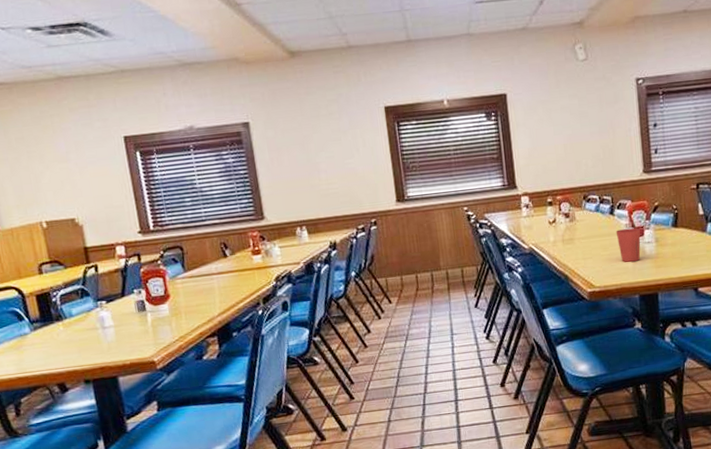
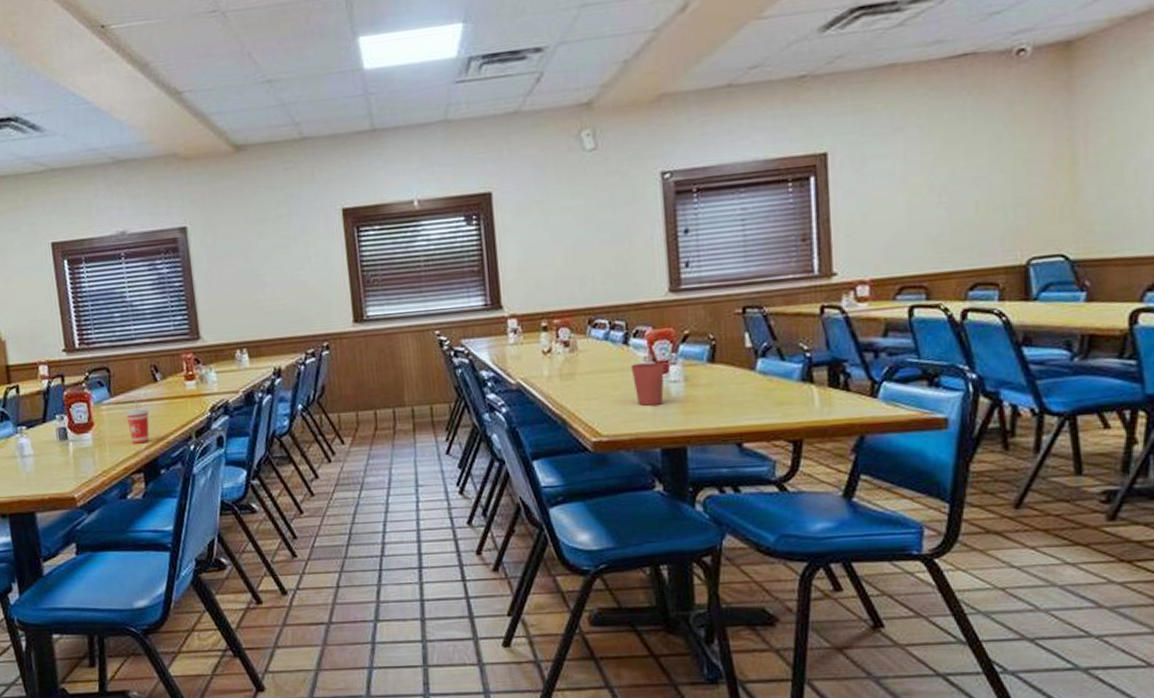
beverage cup: none [193,268,222,312] -> present [119,394,150,444]

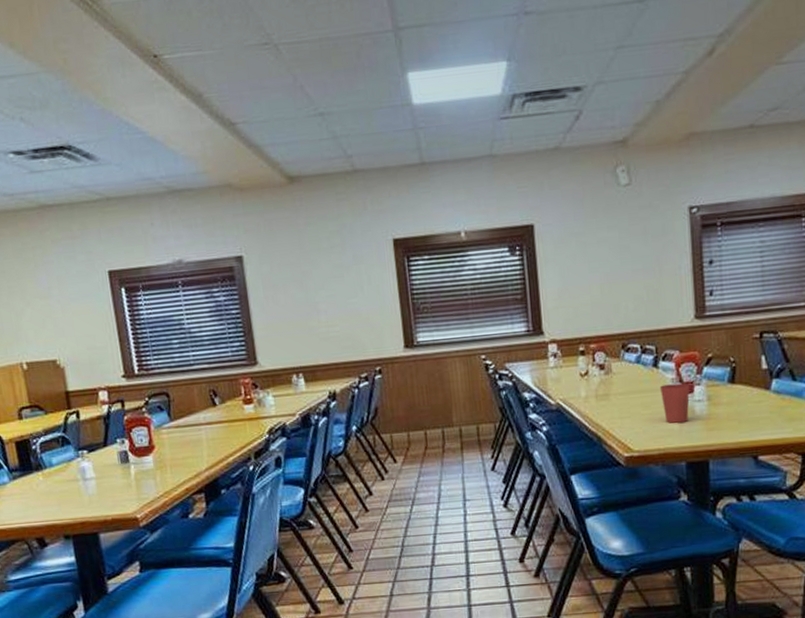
beverage cup: present [119,394,150,444] -> none [179,418,210,466]

